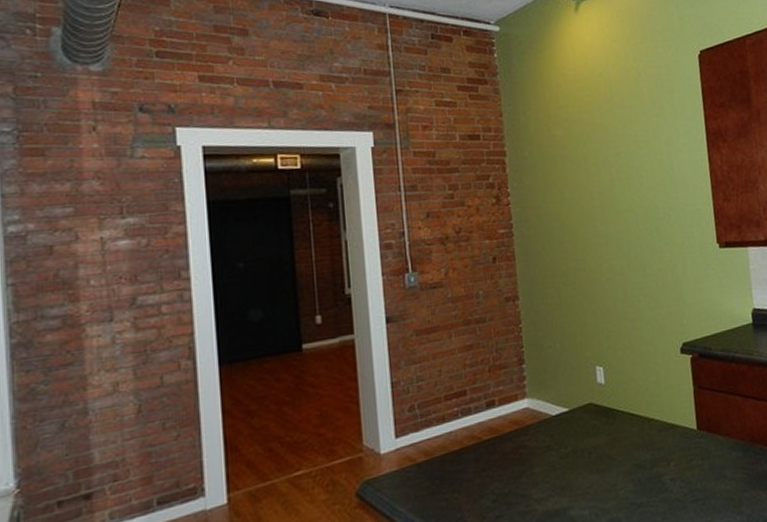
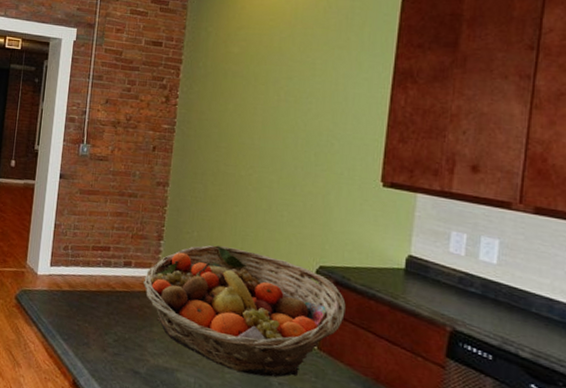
fruit basket: none [512,347,714,484] -> present [143,245,346,378]

